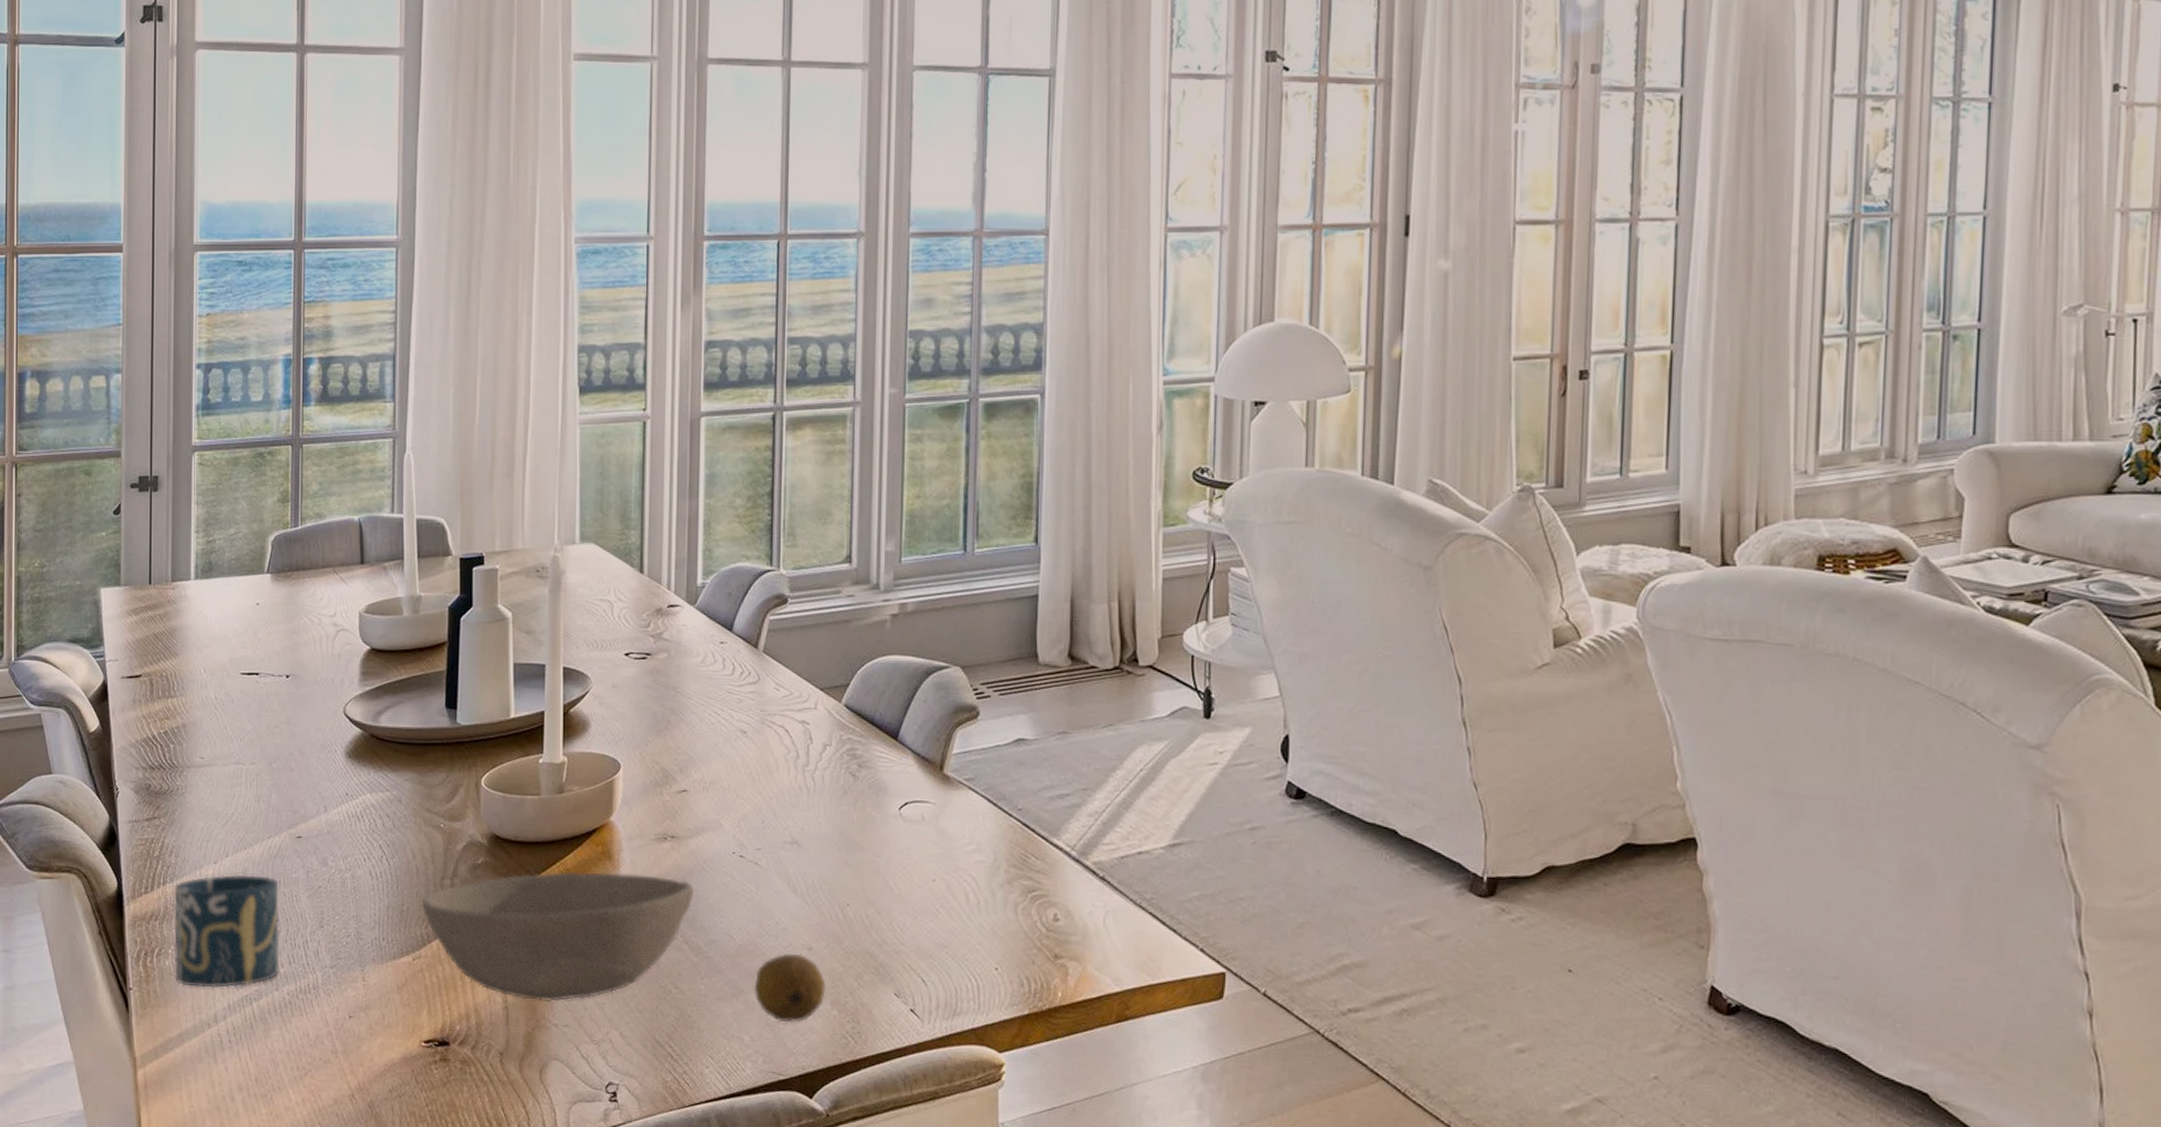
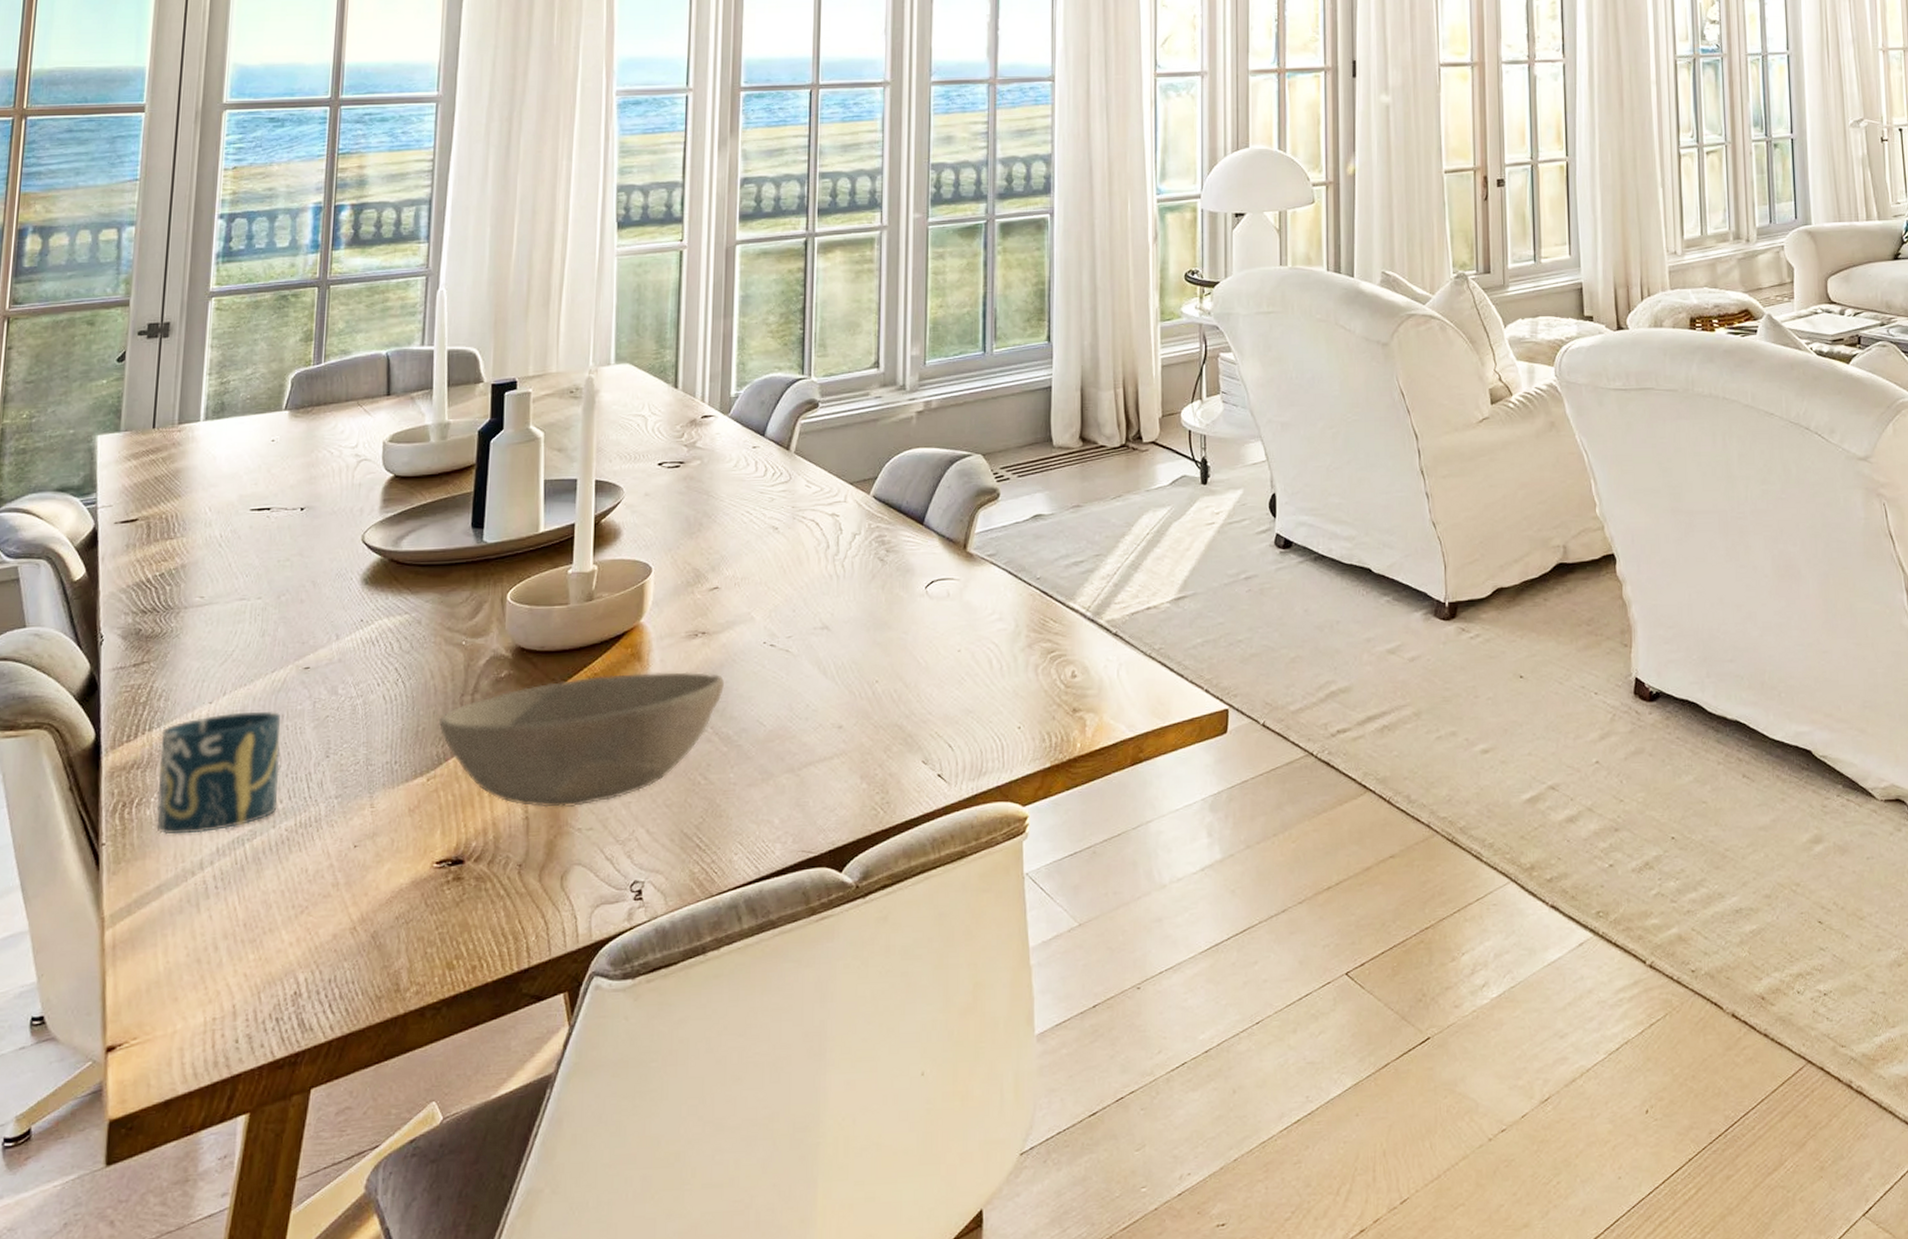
fruit: present [754,952,826,1023] -> none [784,732,855,802]

